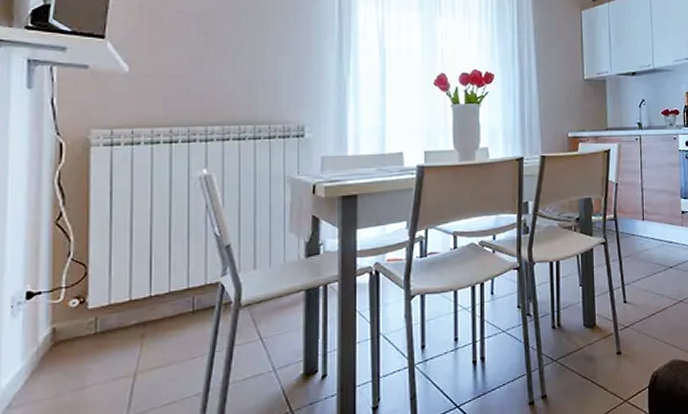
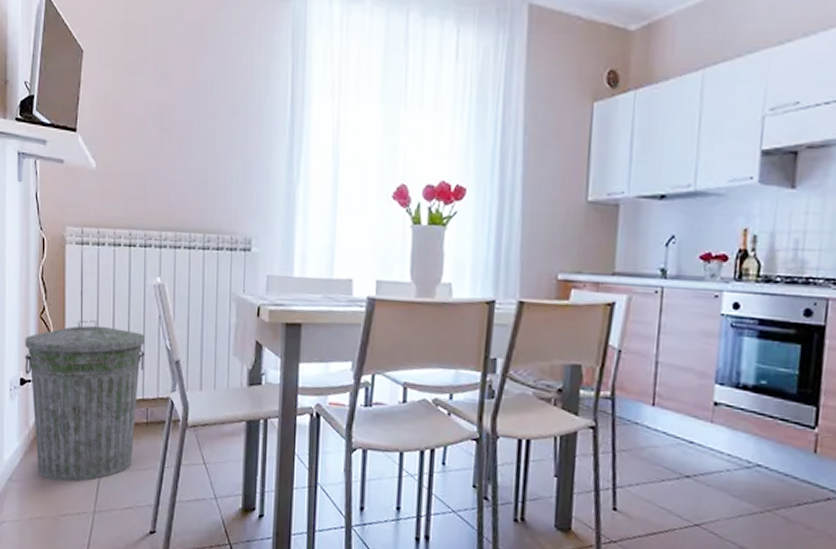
trash can: none [34,219,189,395] -> present [25,320,145,482]

